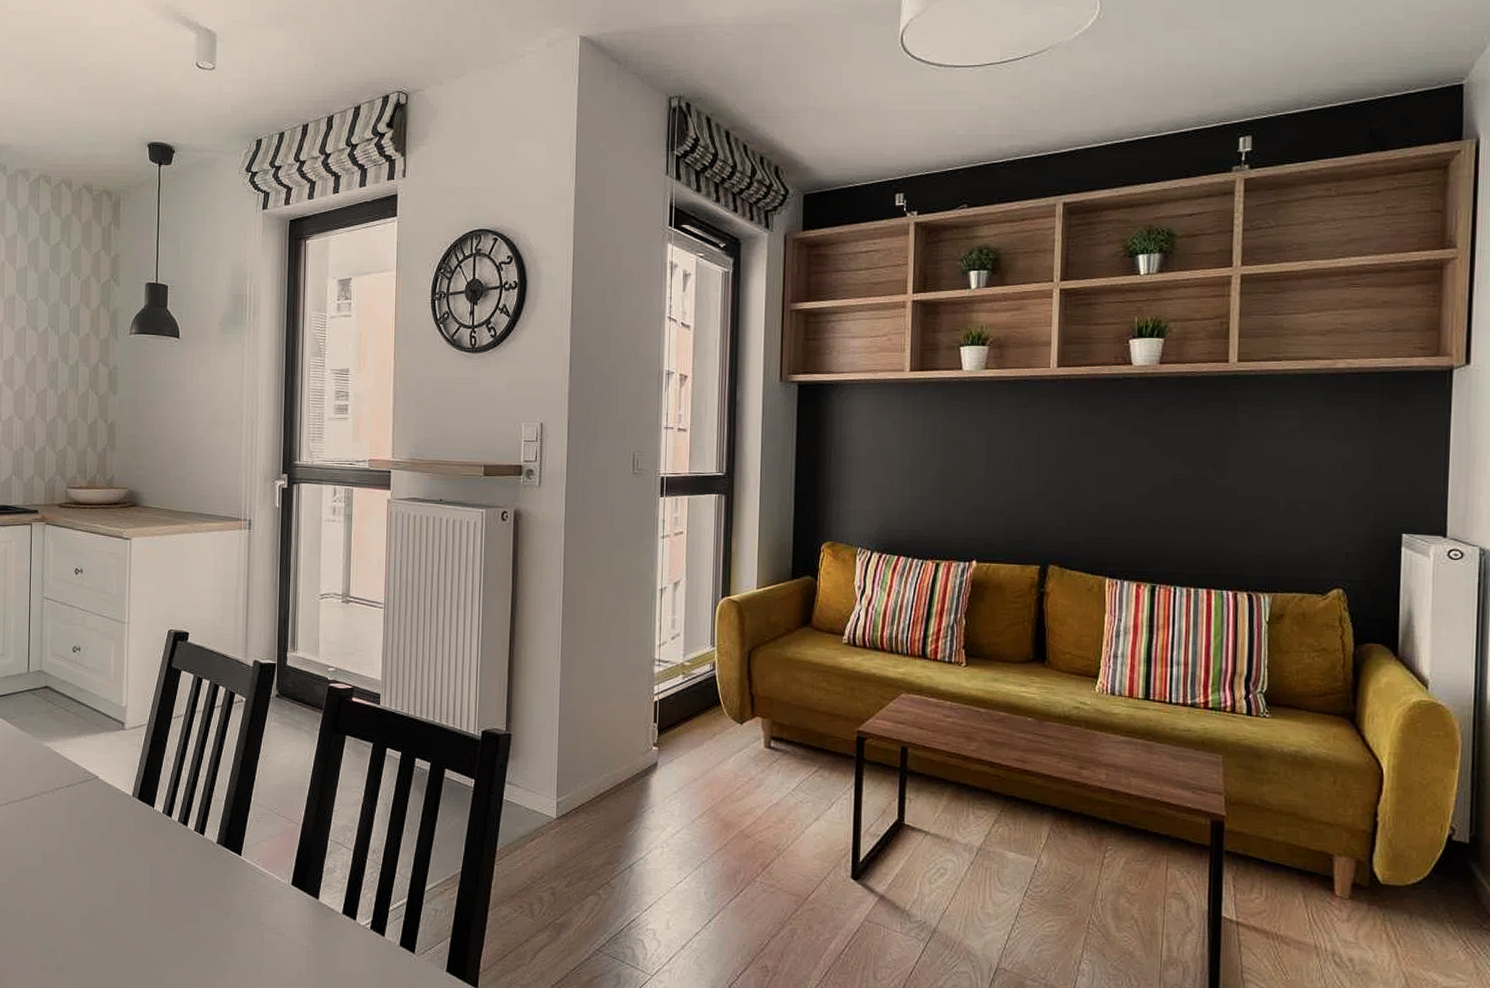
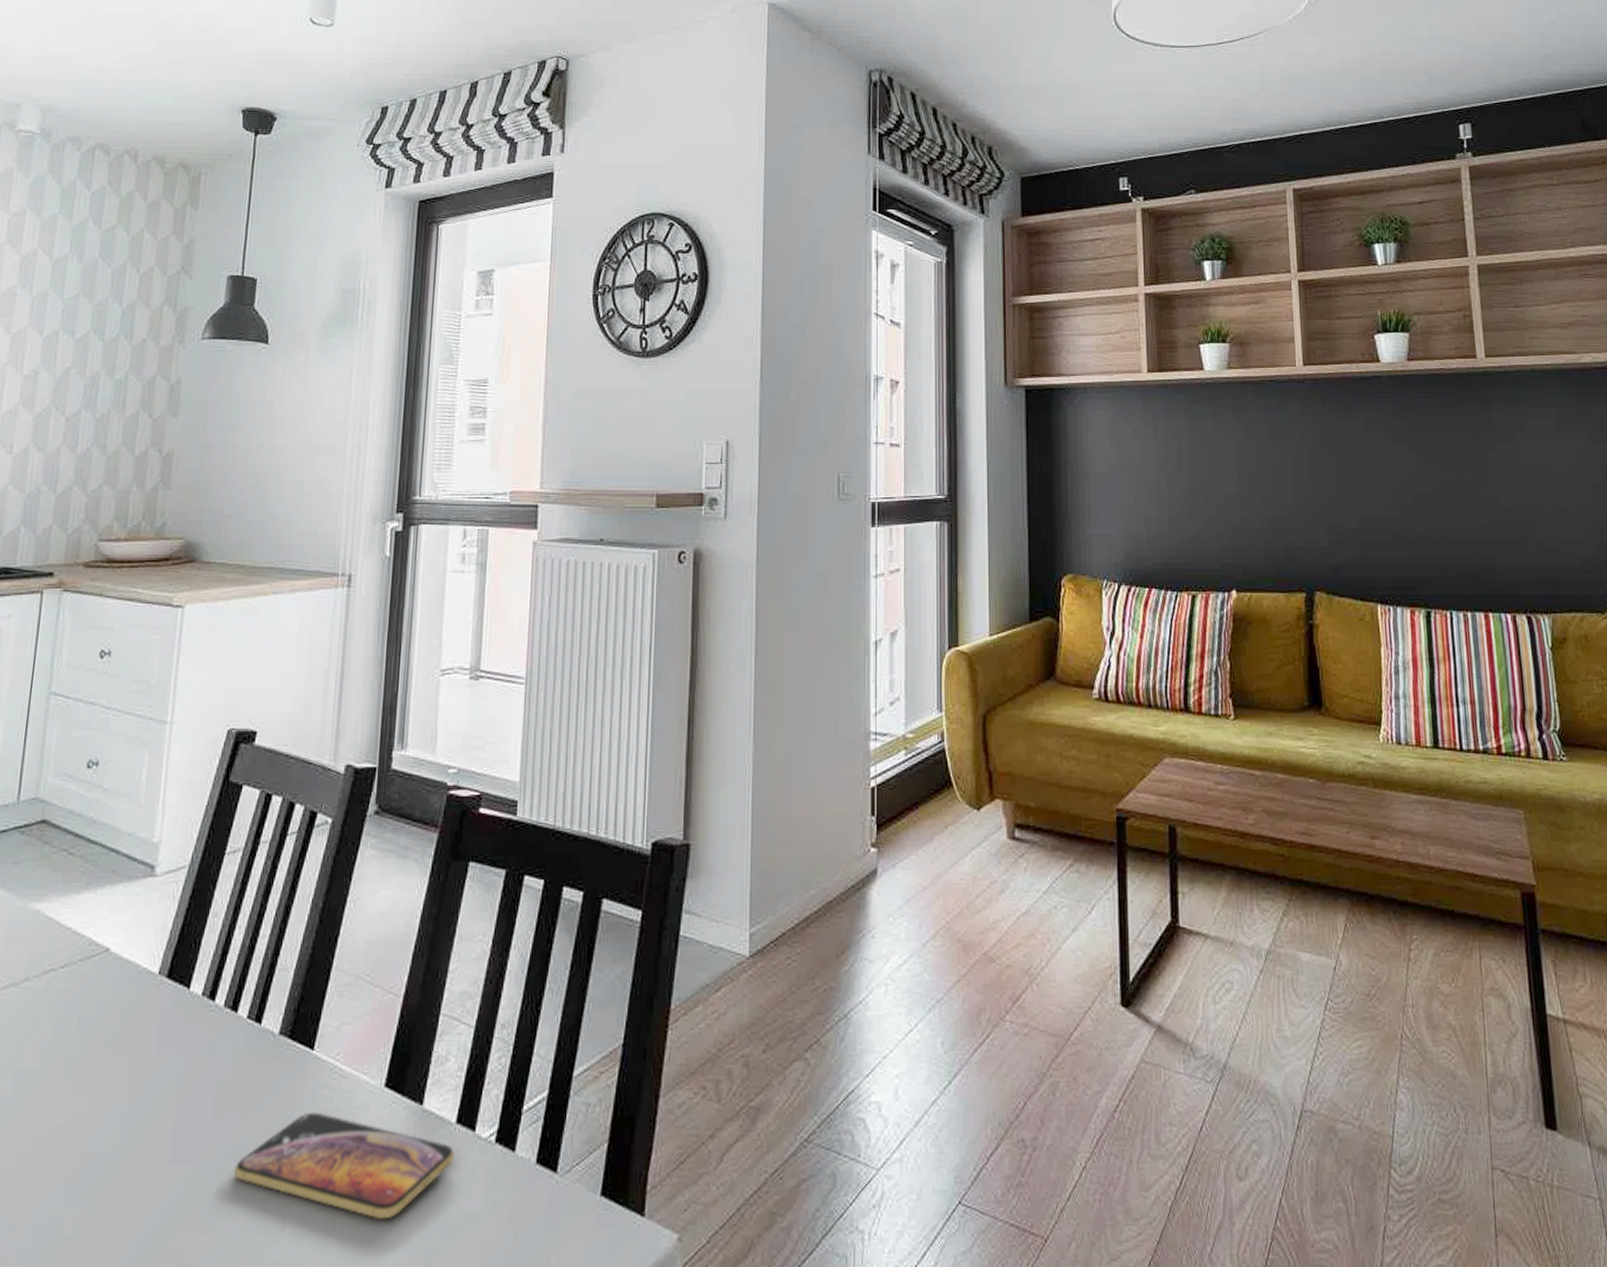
smartphone: none [191,896,342,972] -> present [233,1112,454,1220]

